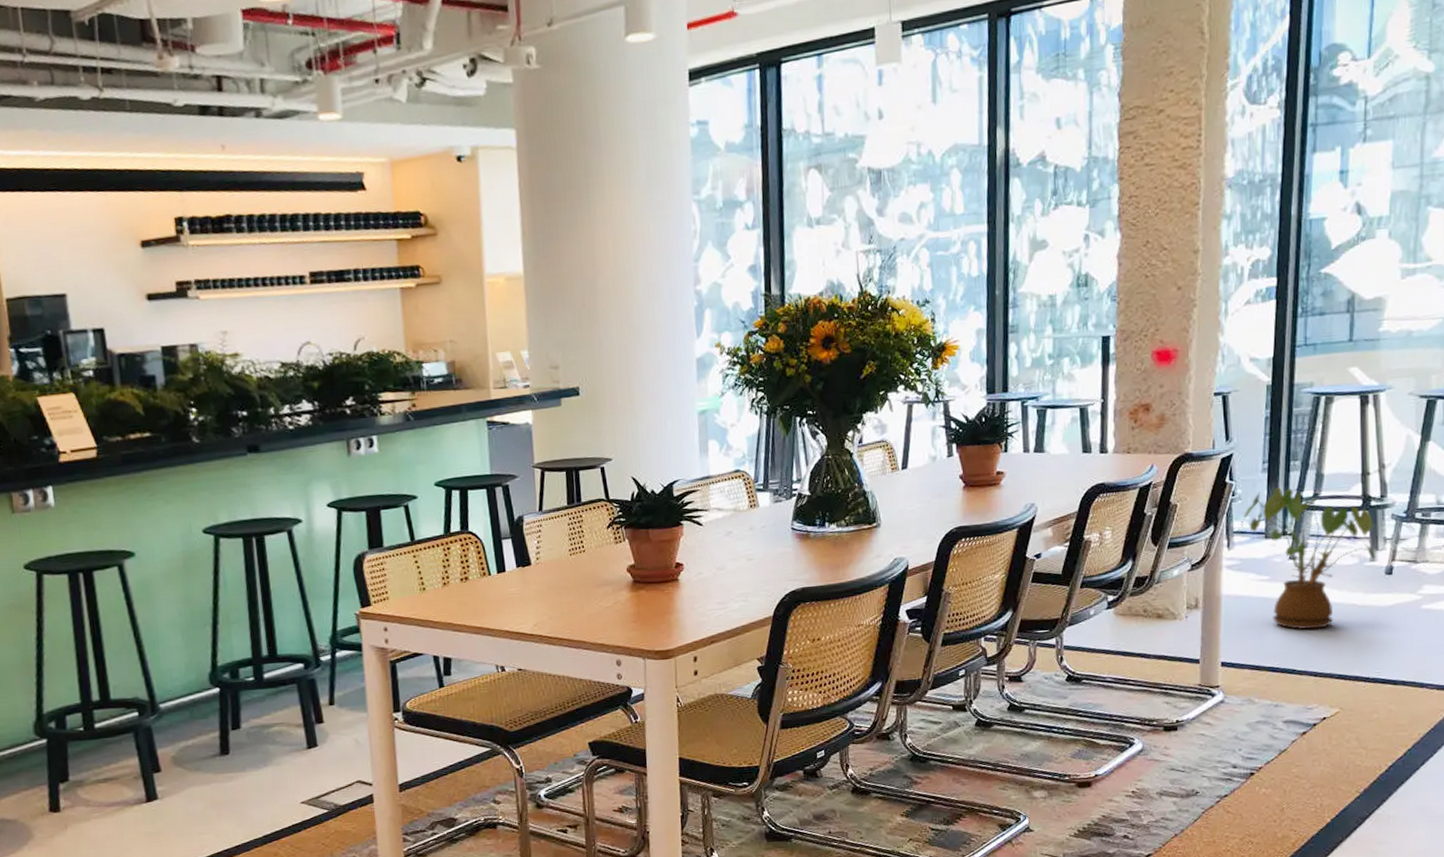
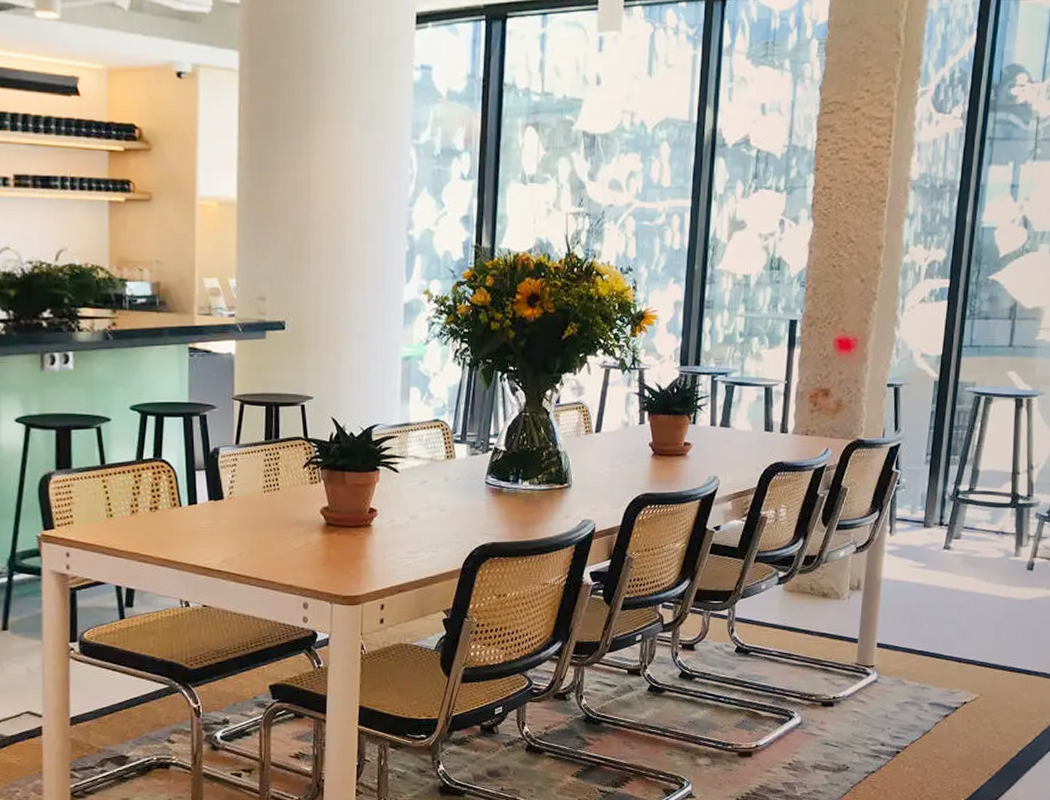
house plant: present [1241,487,1375,630] -> none [903,479,1020,617]

